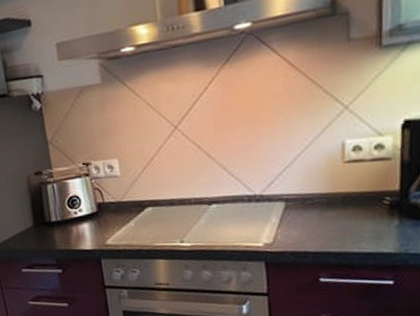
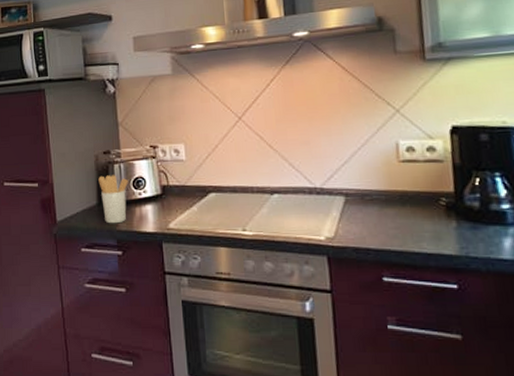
utensil holder: none [32,195,64,244] -> present [98,175,129,224]

